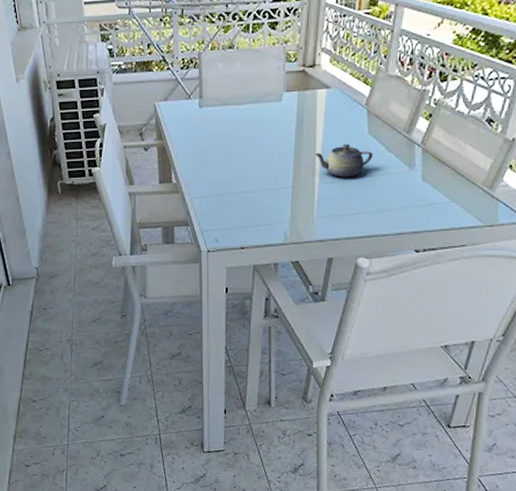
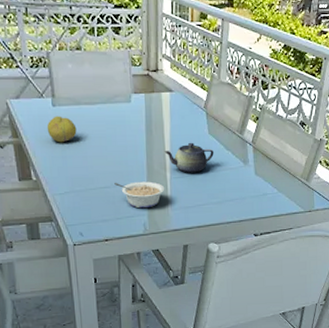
fruit: none [191,117,222,145] -> present [46,116,77,143]
legume: none [256,186,312,216] -> present [114,181,165,209]

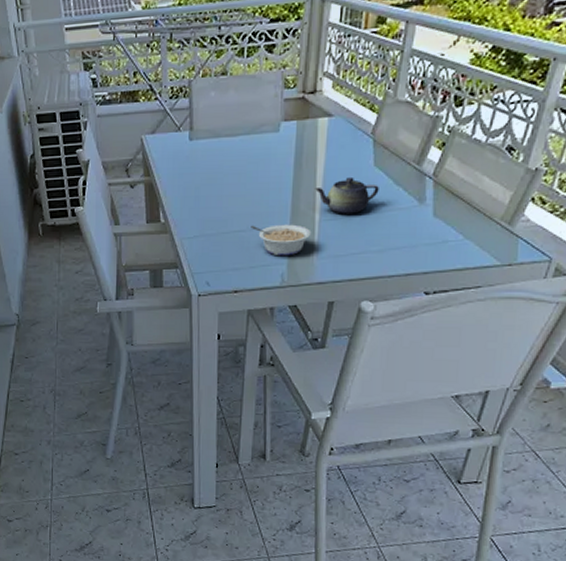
fruit: present [46,116,77,143] -> none [181,150,214,181]

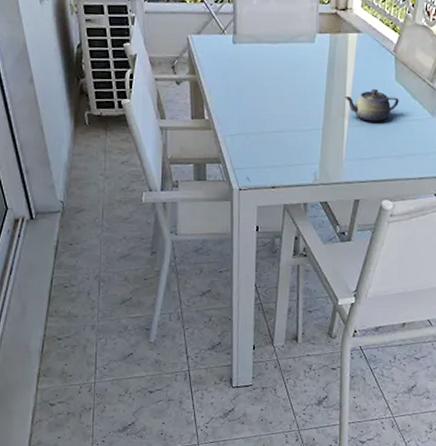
legume: present [251,224,312,256] -> none [288,126,341,157]

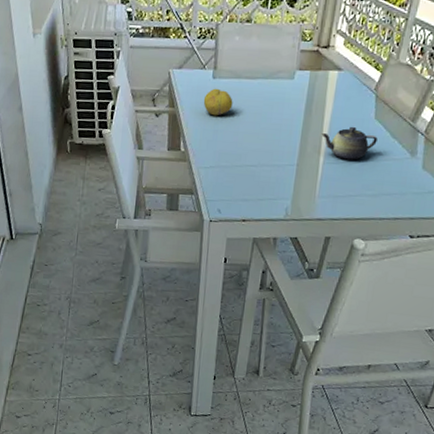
fruit: none [225,53,255,82] -> present [203,88,233,116]

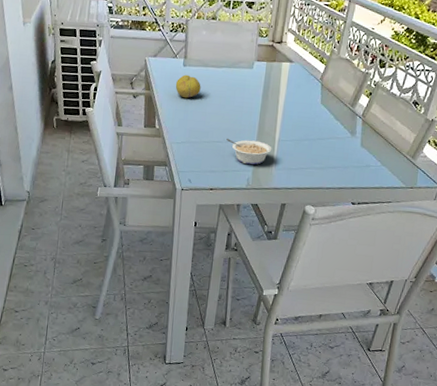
legume: none [262,161,316,193] -> present [226,138,272,165]
teapot: present [321,126,378,160] -> none [277,109,324,138]

